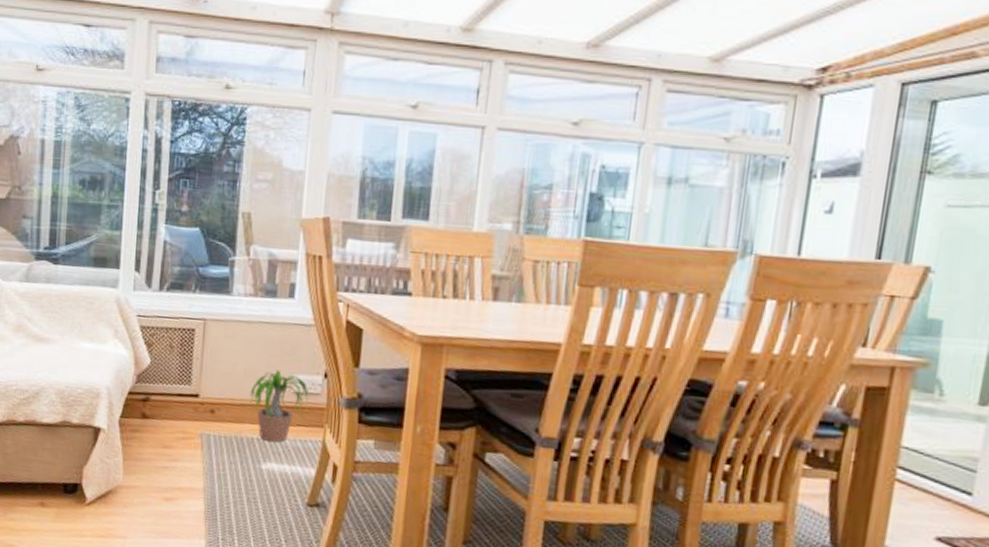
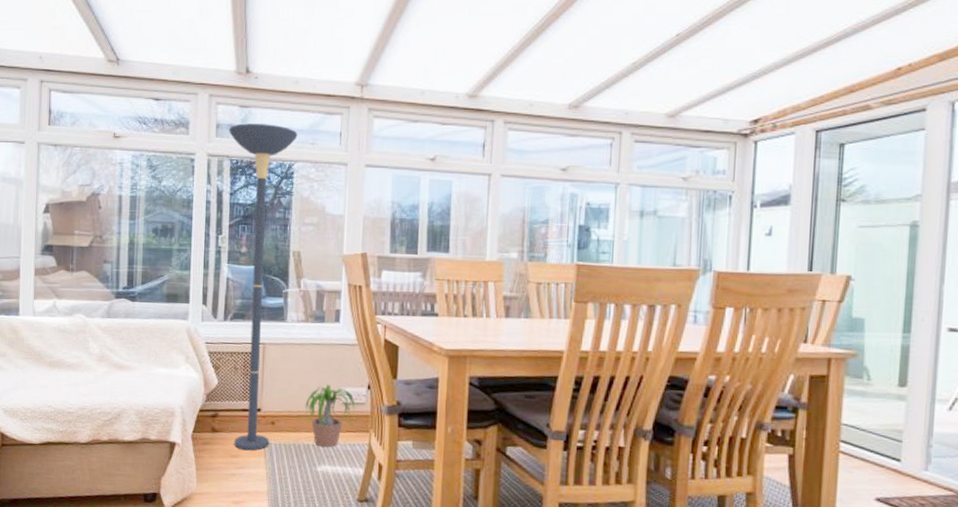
floor lamp: none [167,57,253,442] -> present [229,123,298,451]

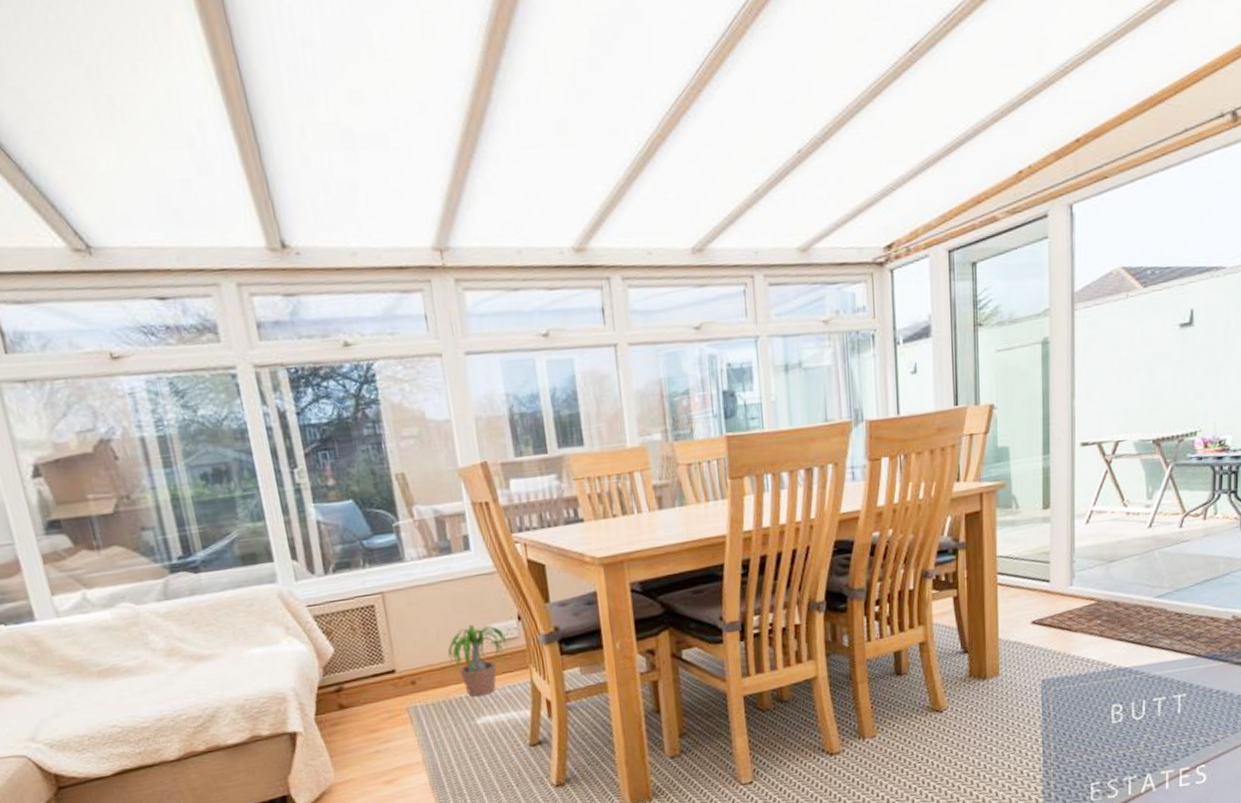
floor lamp: present [229,123,298,451] -> none [275,314,414,722]

